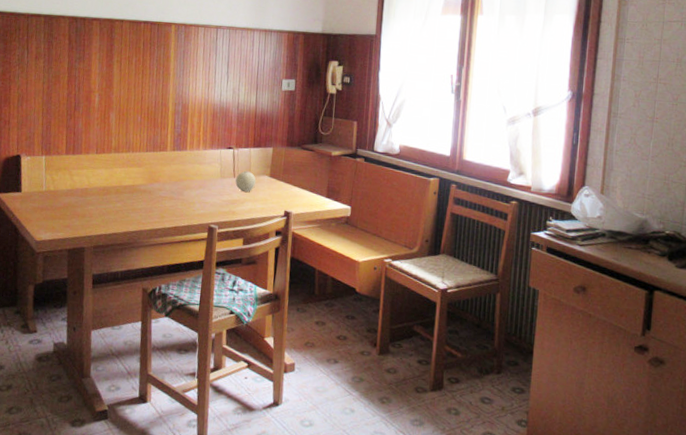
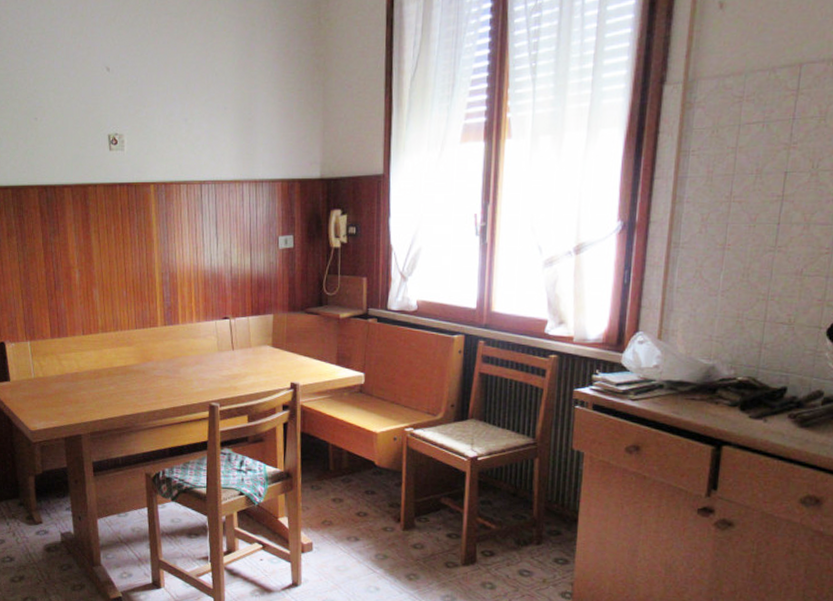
fruit: present [235,170,257,193] -> none [235,342,258,366]

